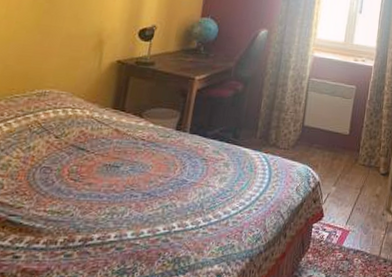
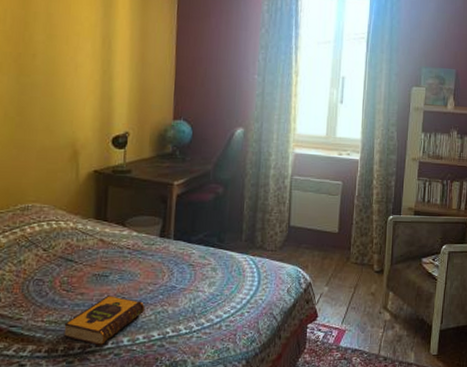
hardback book: none [65,187,154,239] -> present [63,296,146,346]

